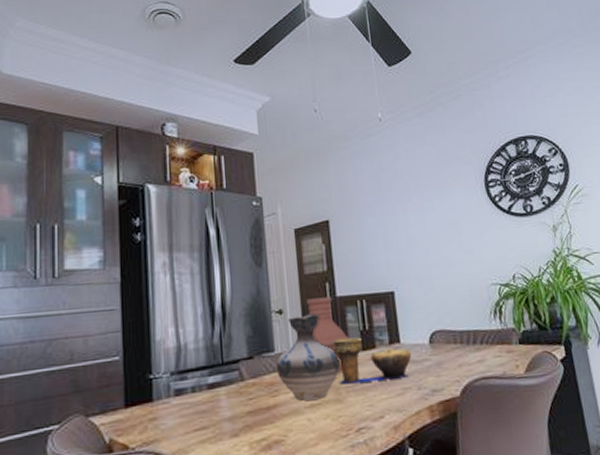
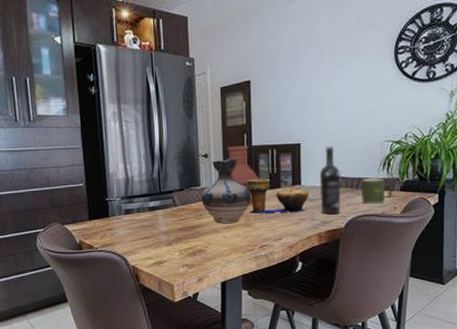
wine bottle: none [420,293,453,381] -> present [319,146,341,215]
mug: none [470,329,511,363] -> present [360,178,393,205]

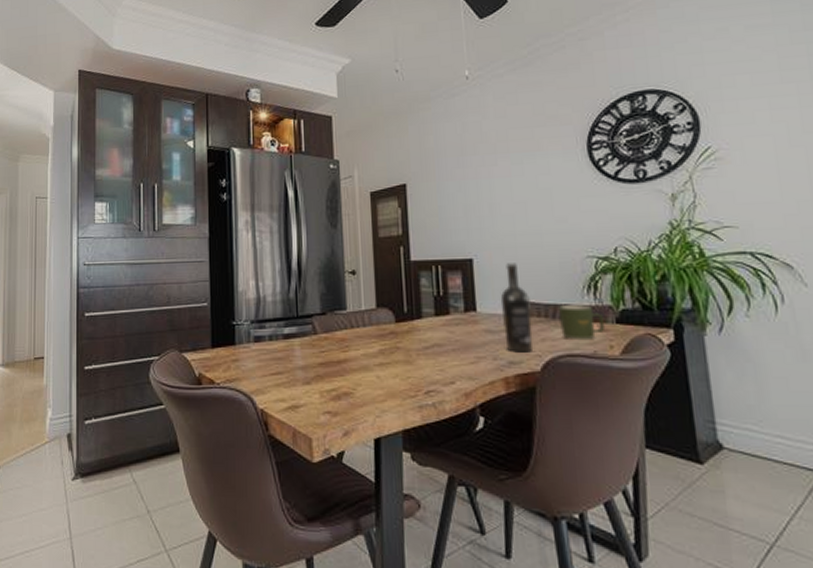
ceramic jug: present [201,158,251,224] -> none [347,276,411,360]
vase: present [227,145,261,205] -> none [380,261,424,336]
decorative bowl: present [247,179,308,214] -> none [405,302,488,348]

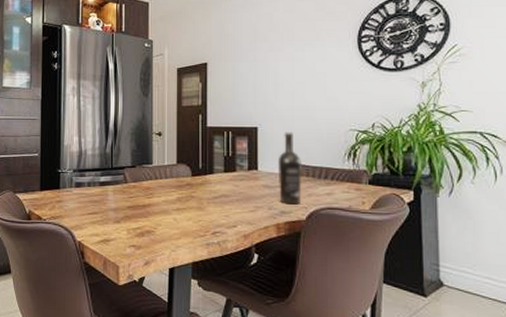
mug: present [557,304,606,341] -> none [323,167,360,197]

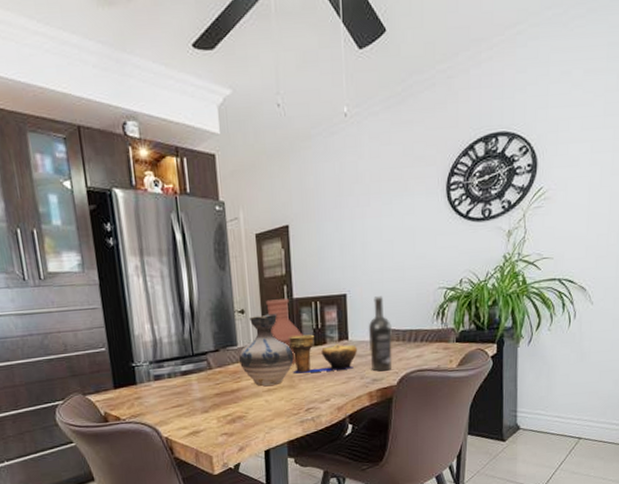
ceramic jug: none [152,138,204,206] -> present [238,313,294,387]
vase: none [182,126,216,188] -> present [266,298,305,365]
decorative bowl: none [200,161,266,199] -> present [289,334,357,374]

